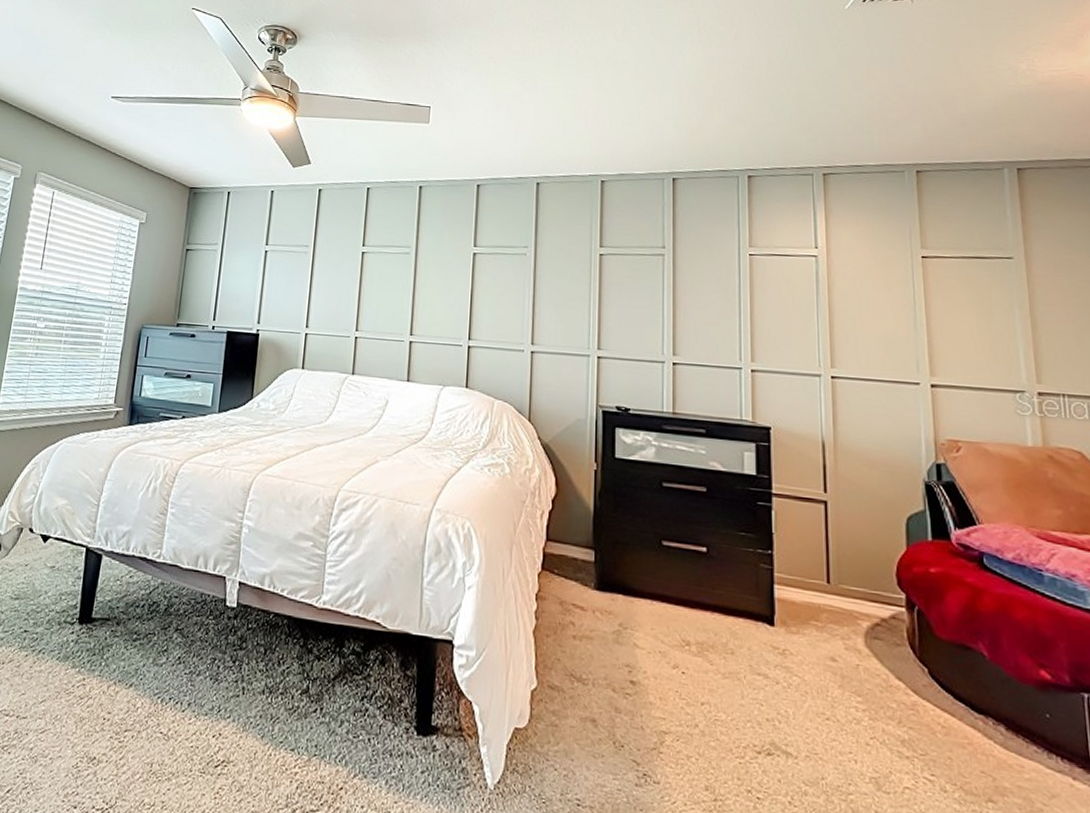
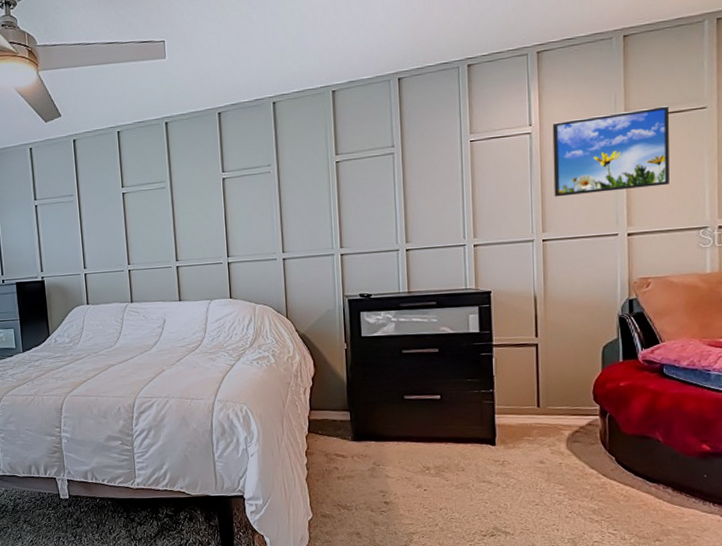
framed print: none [841,249,976,337] -> present [552,106,669,197]

